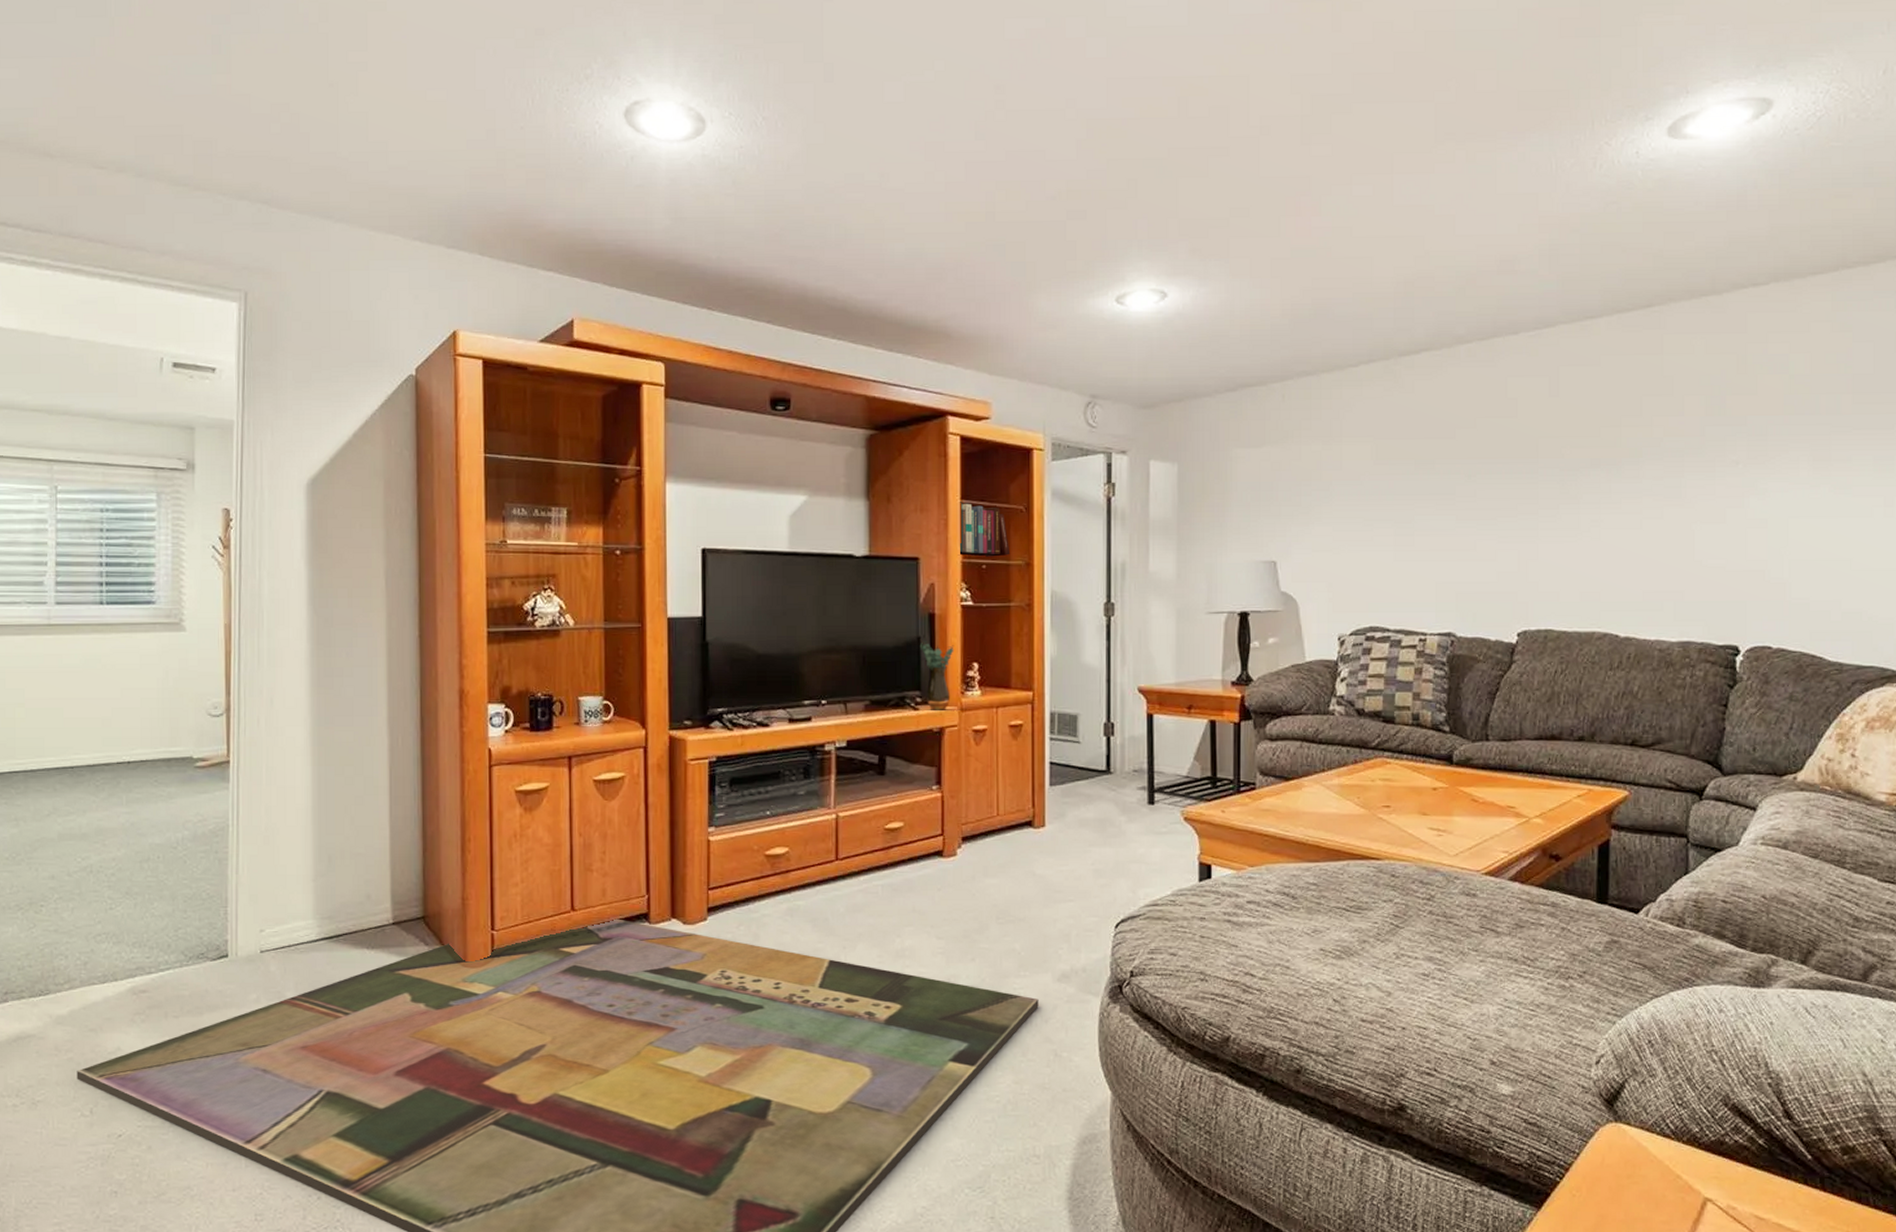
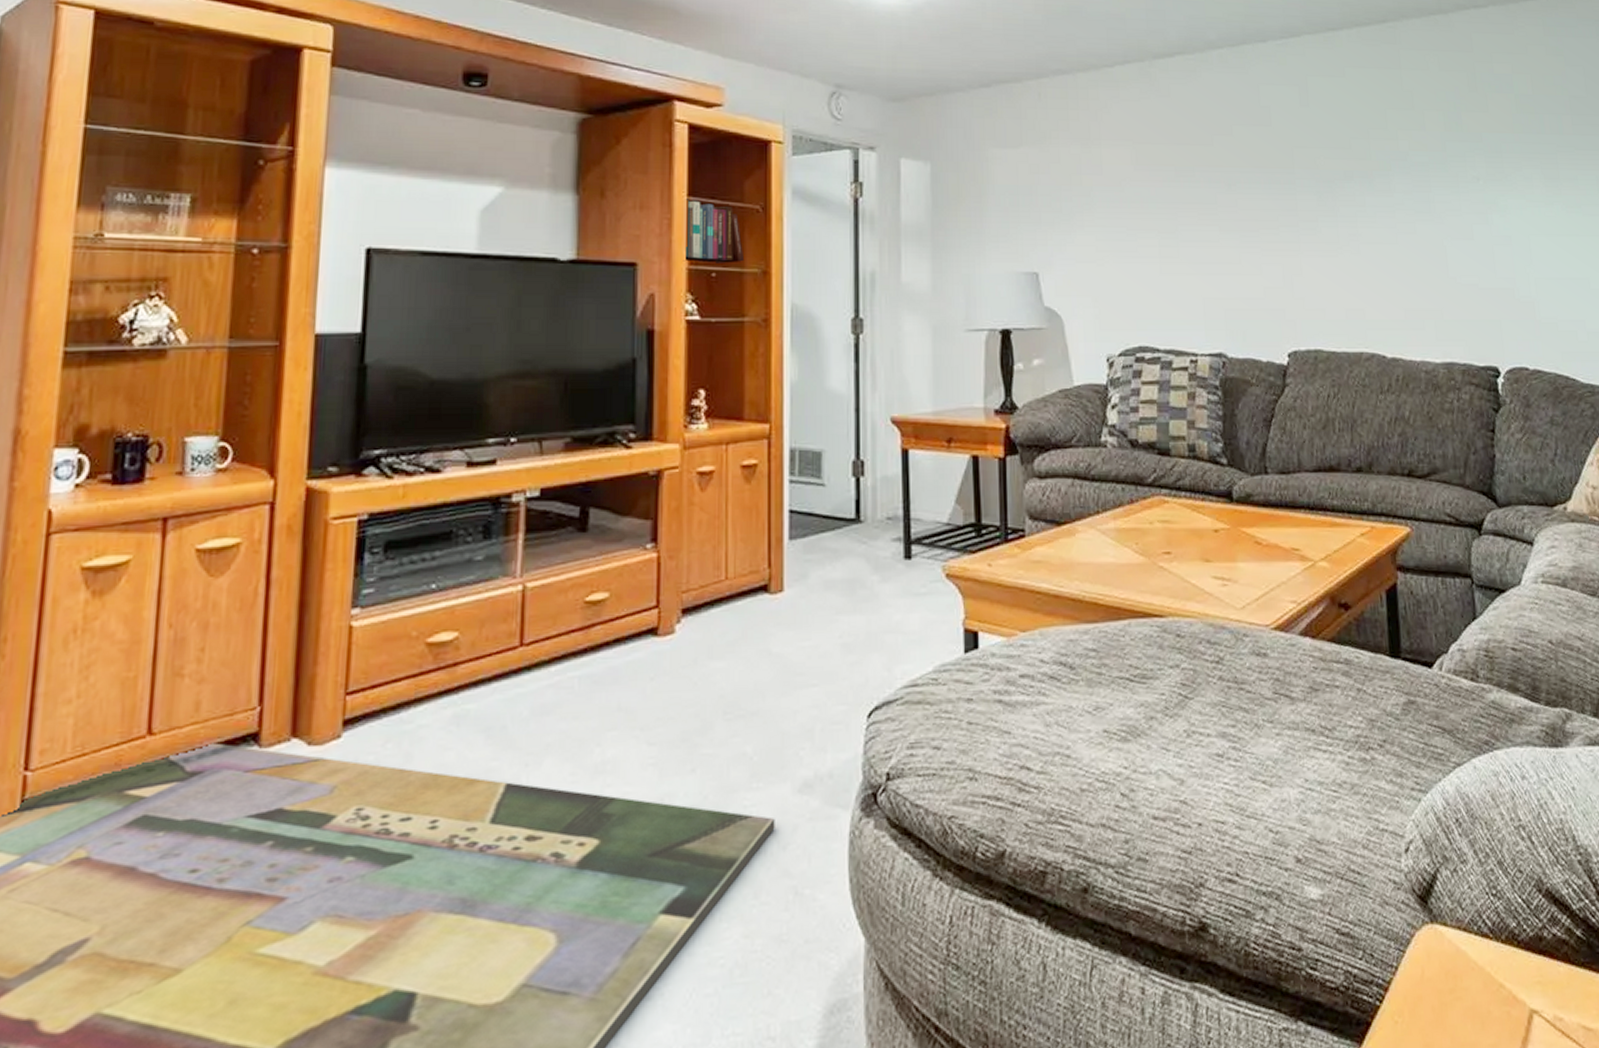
vase: present [919,639,954,710] -> none [634,361,677,449]

